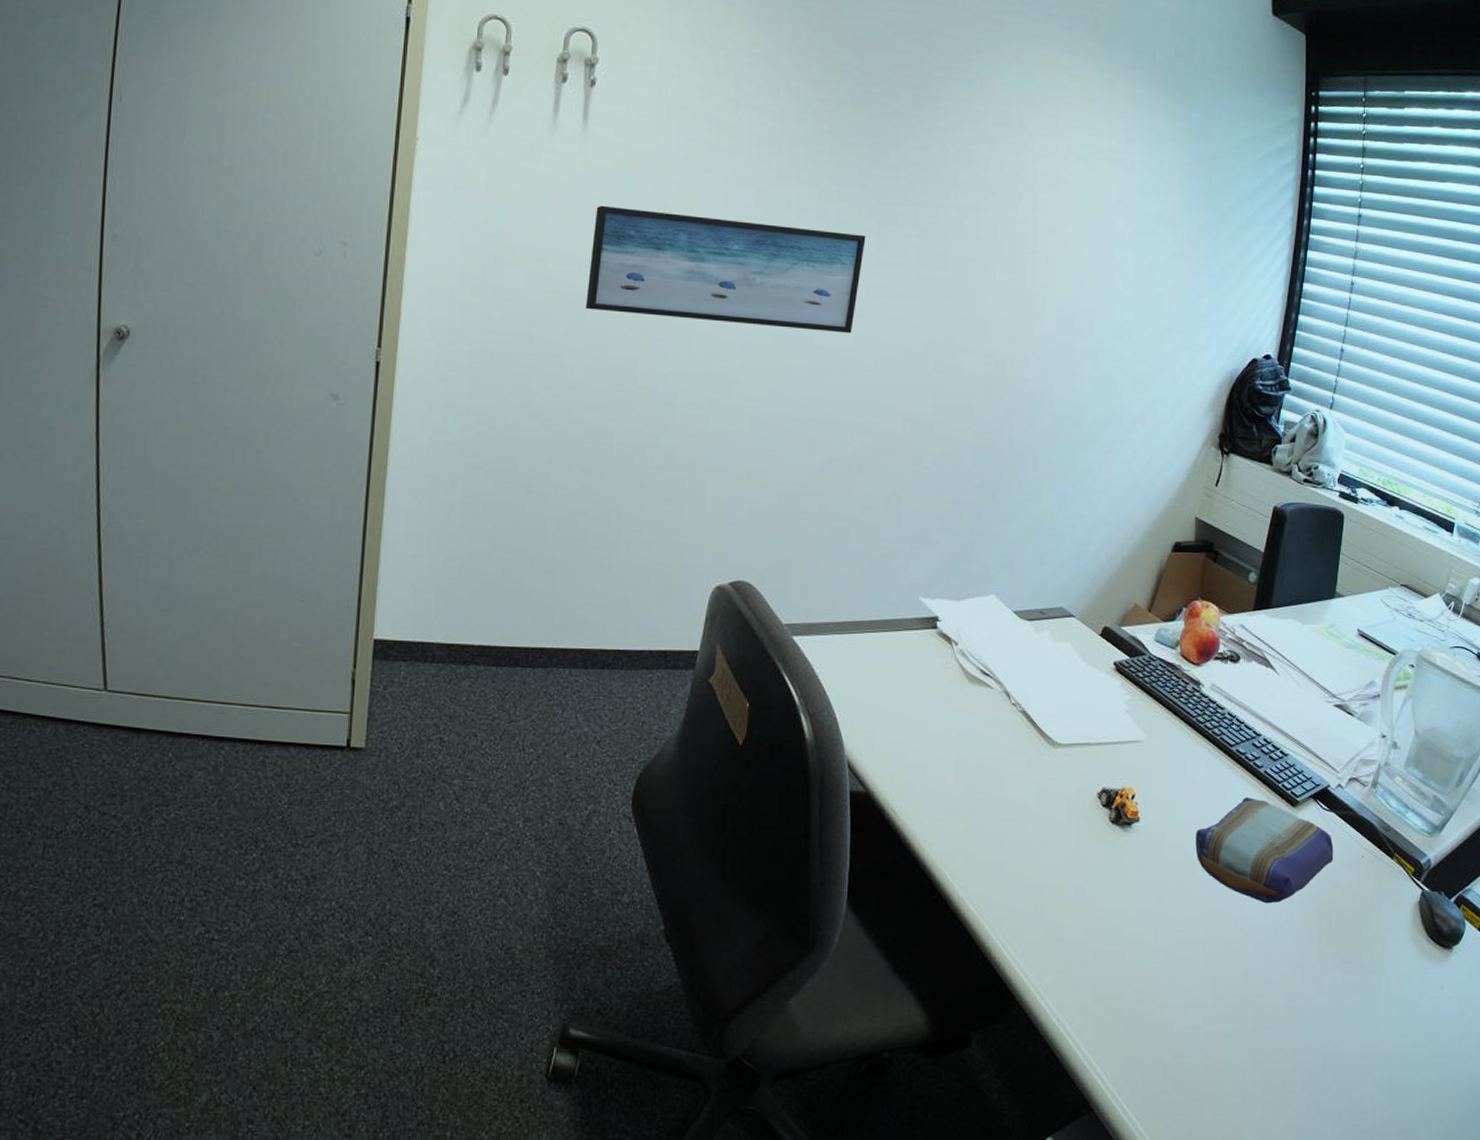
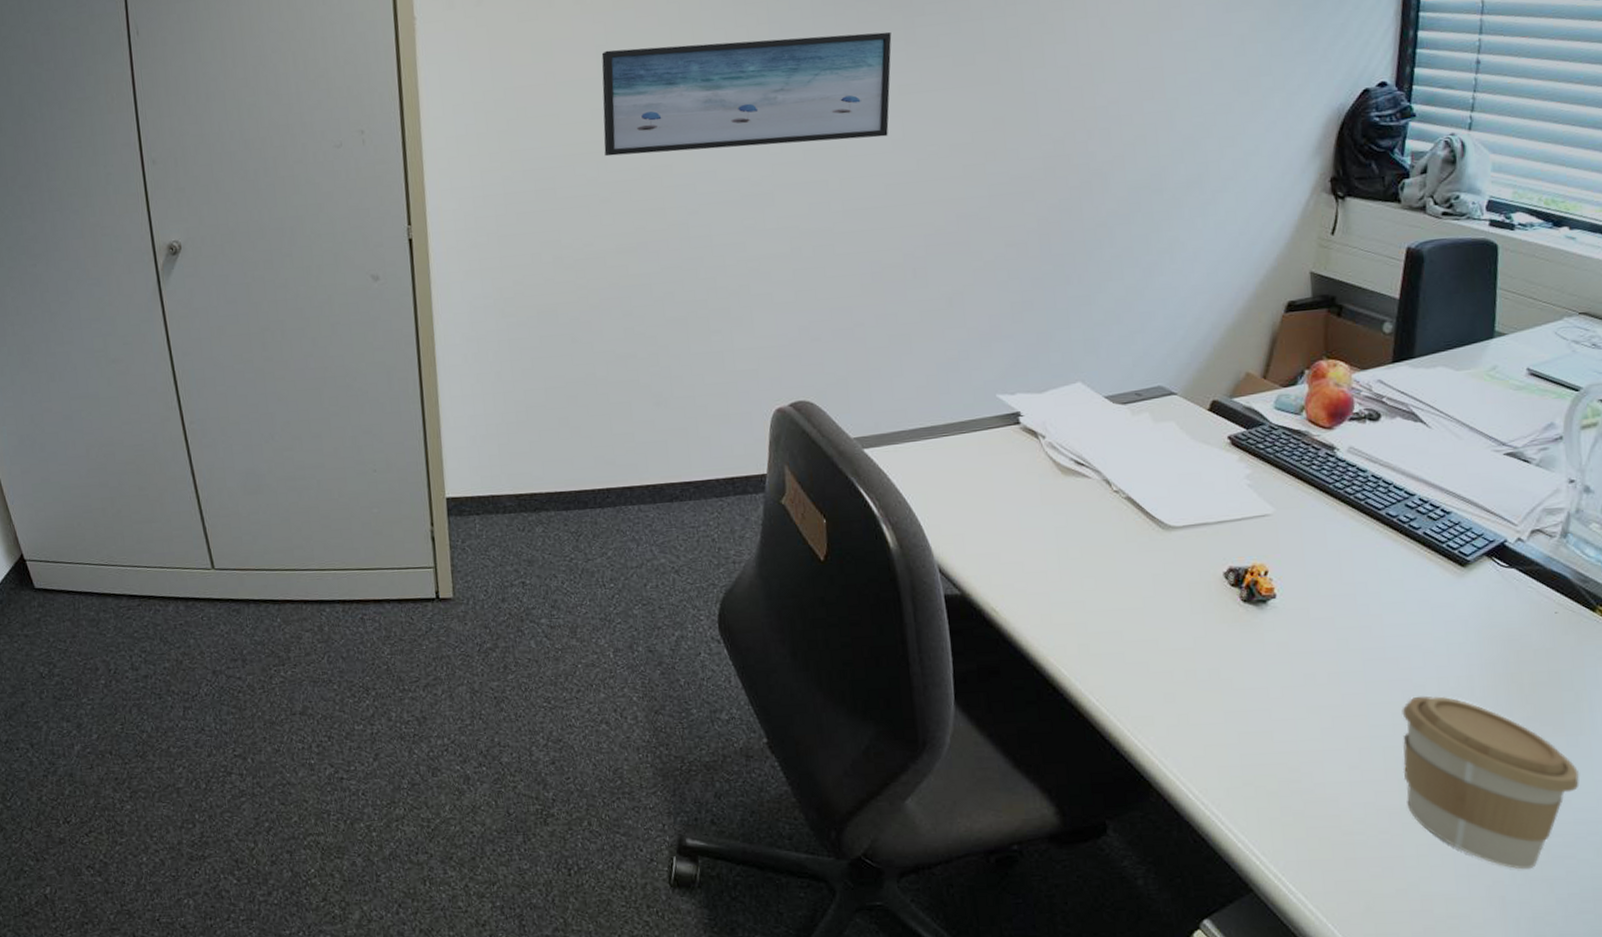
pencil case: present [1195,797,1334,904] -> none [1345,561,1520,671]
coffee cup: none [1229,926,1370,1100] -> present [1402,696,1580,870]

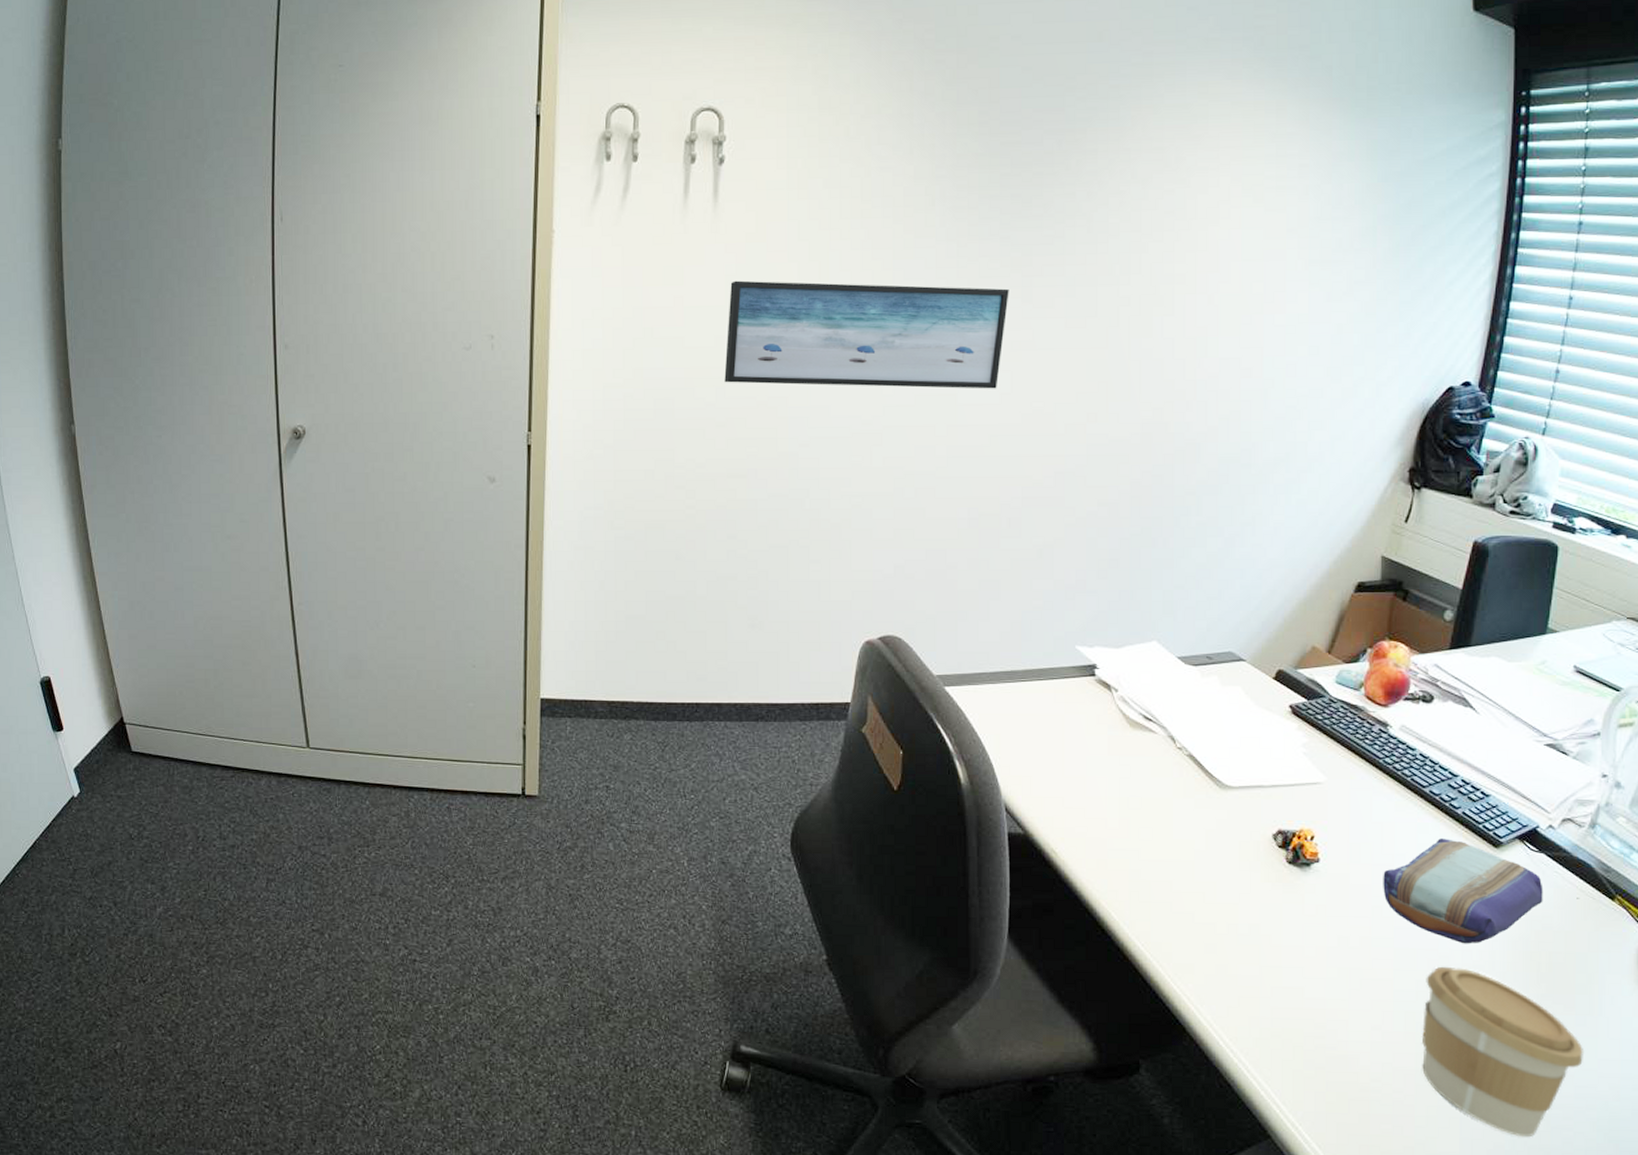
pencil case: none [1345,561,1520,671] -> present [1383,838,1544,944]

